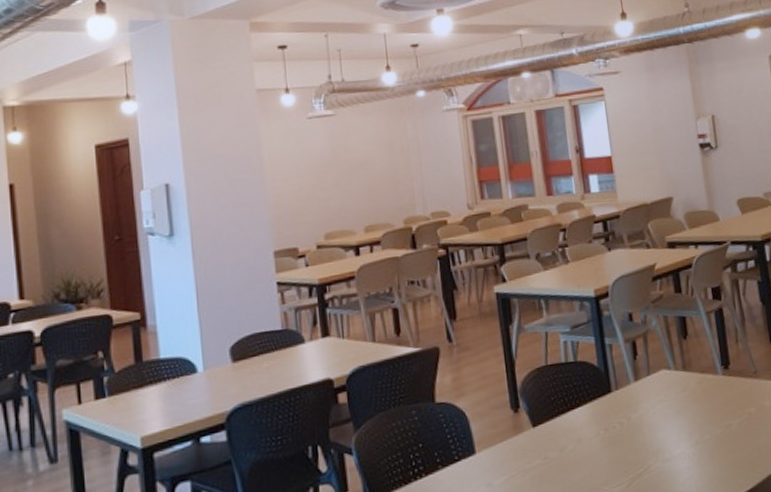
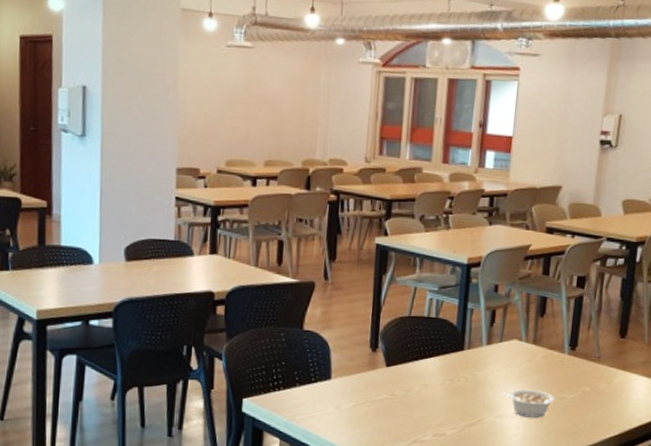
legume: none [662,421,720,455] -> present [501,389,554,417]

